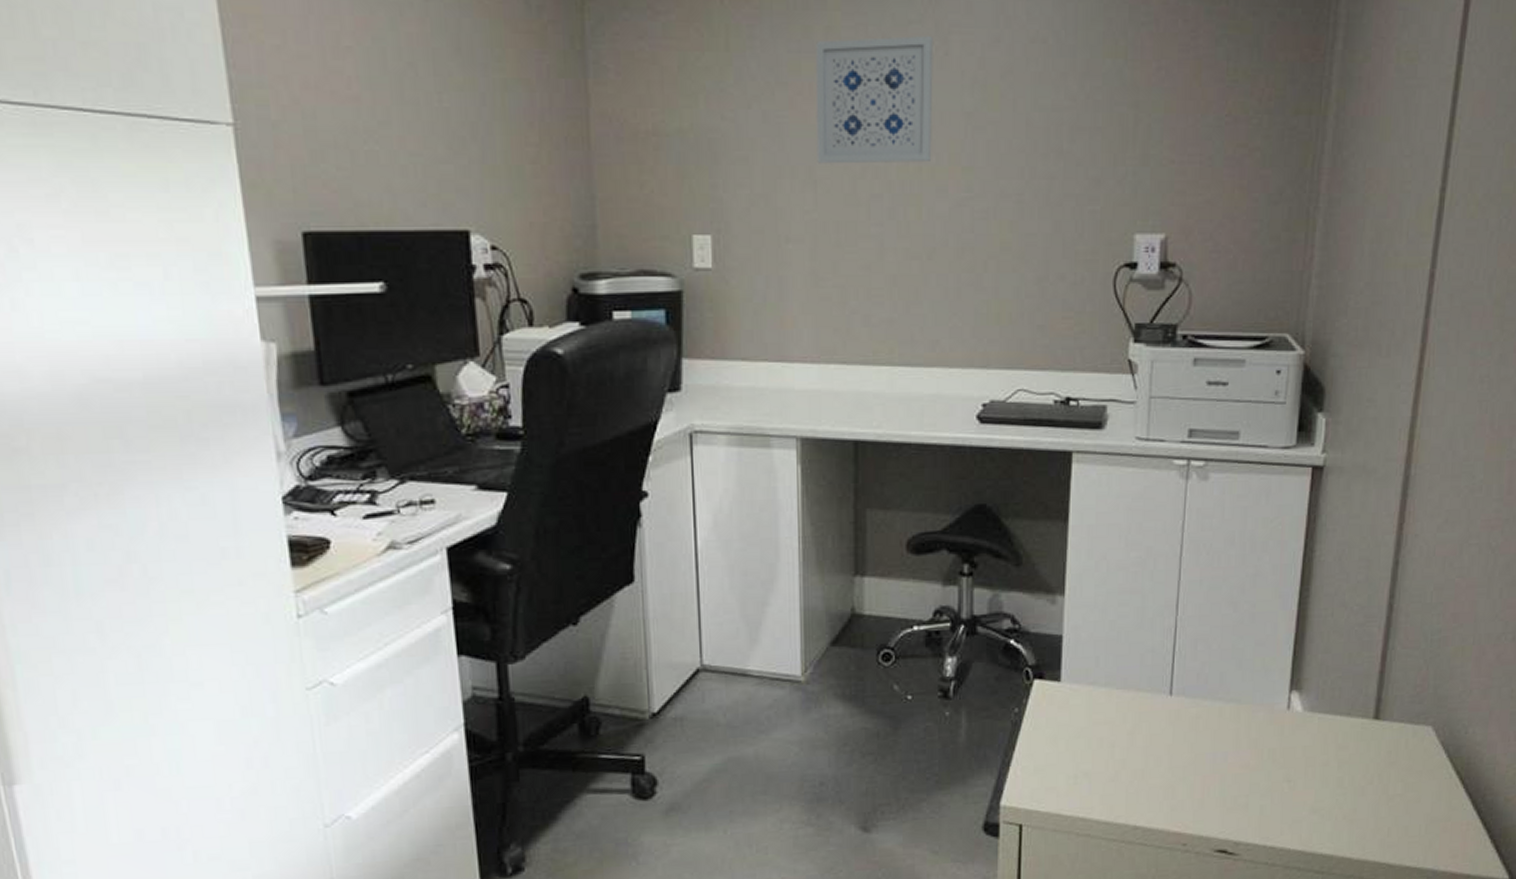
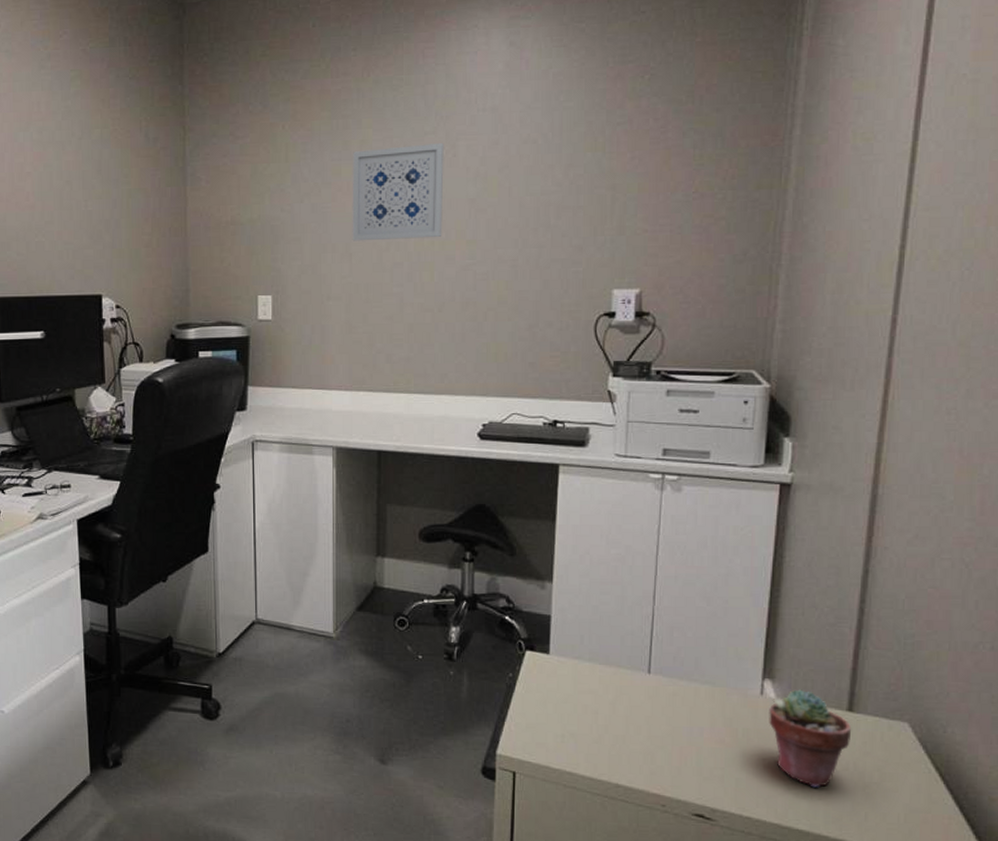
potted succulent: none [1295,699,1378,807] -> present [769,689,852,788]

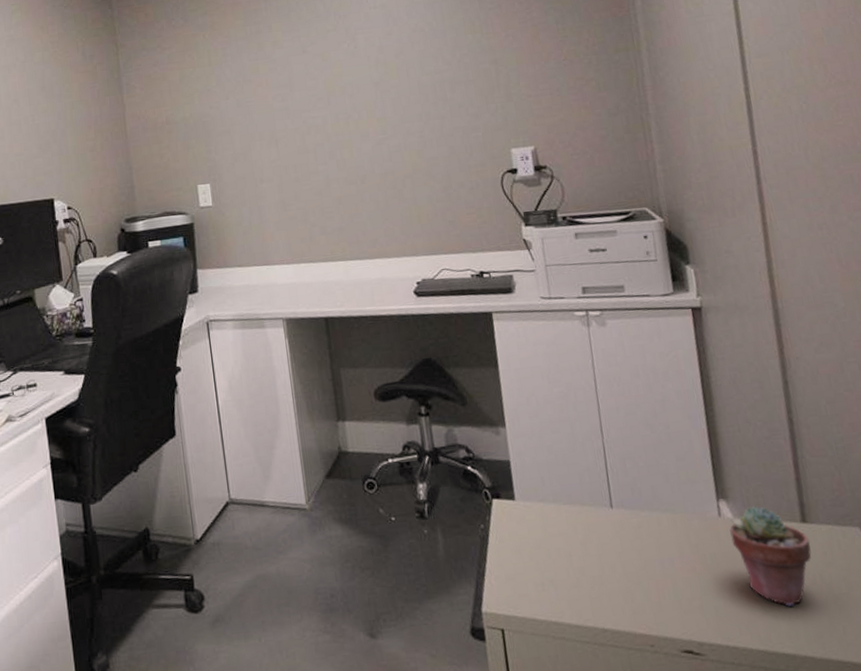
wall art: present [352,143,444,241] -> none [267,38,355,129]

